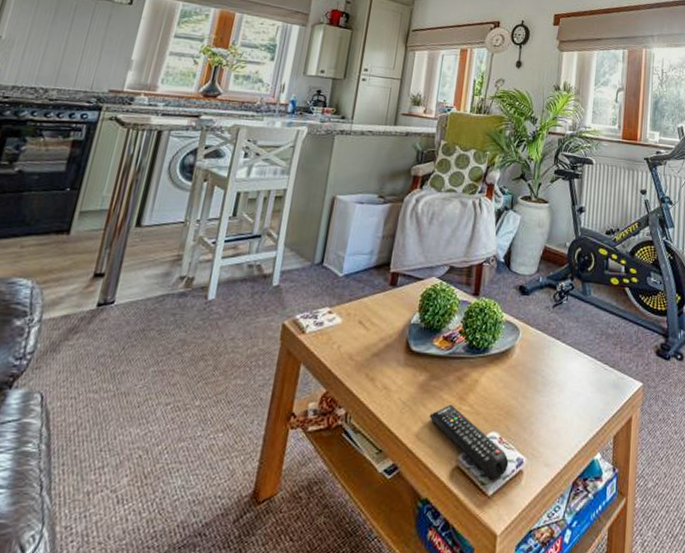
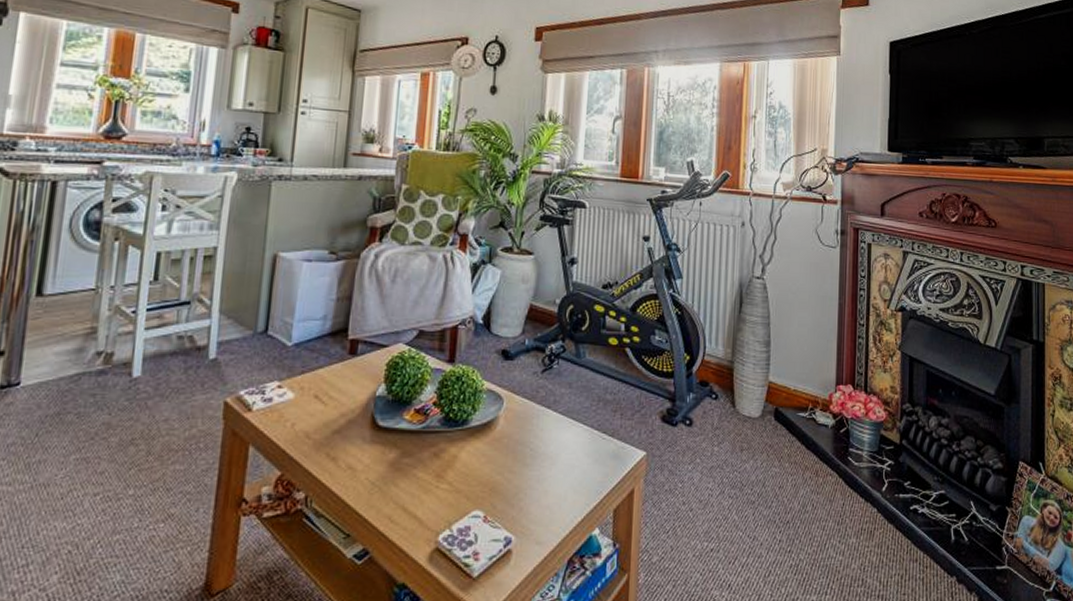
remote control: present [429,404,509,479] -> none [402,482,495,560]

